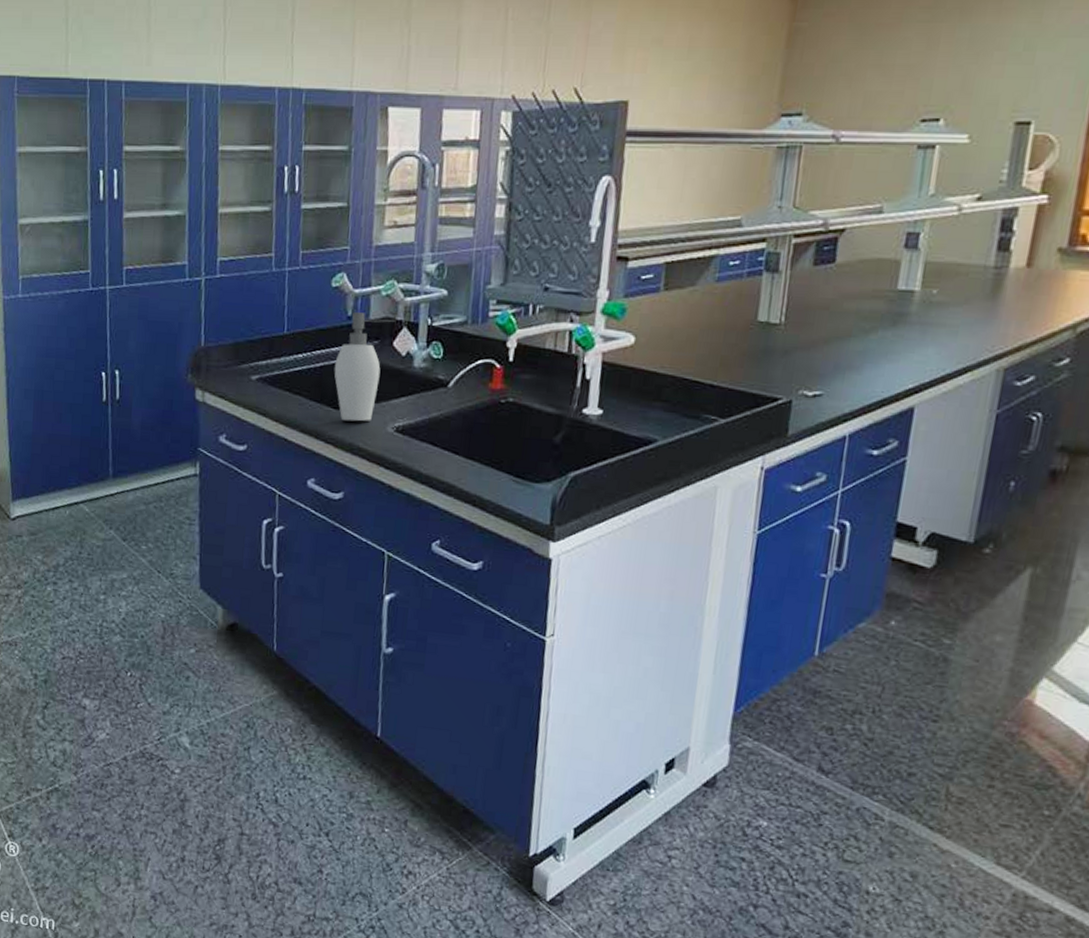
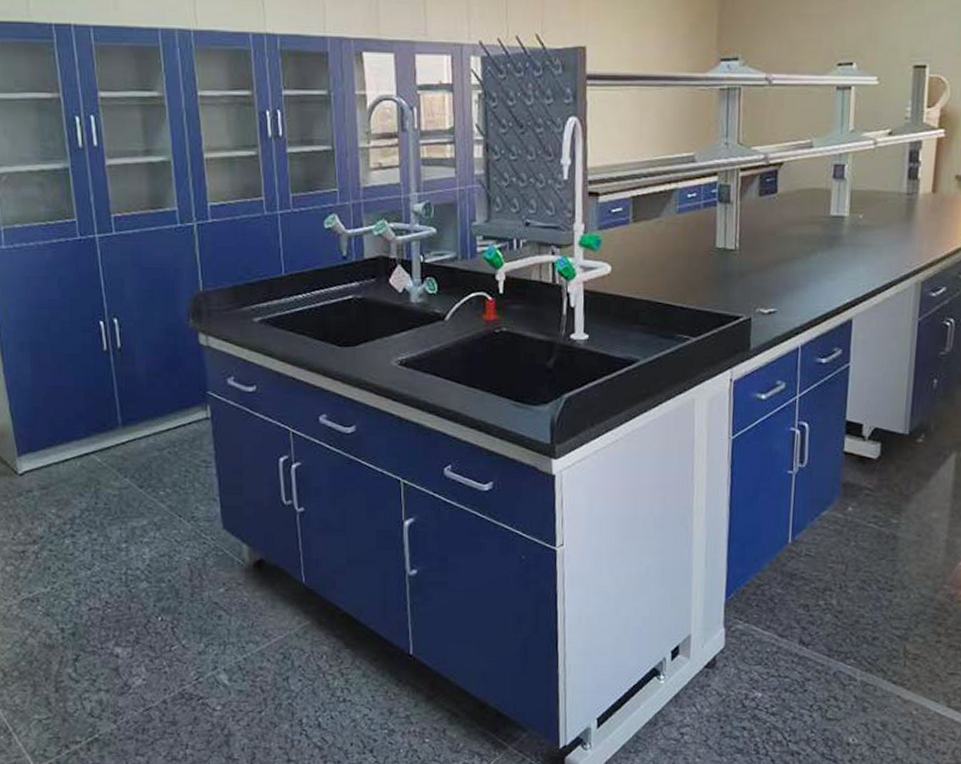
soap dispenser: present [334,312,395,422] -> none [334,252,389,358]

